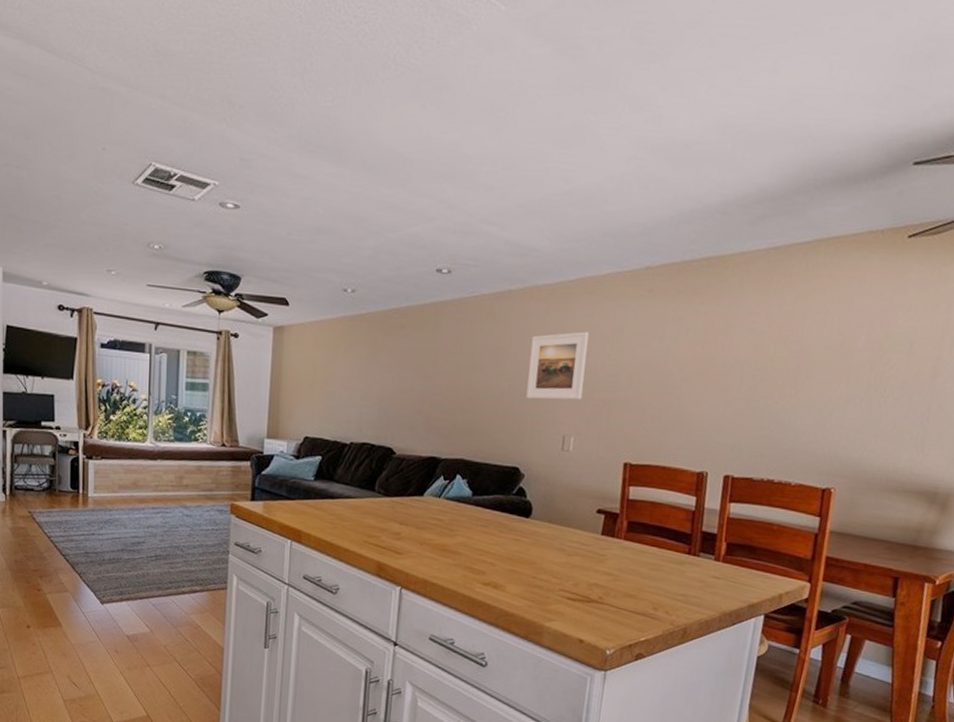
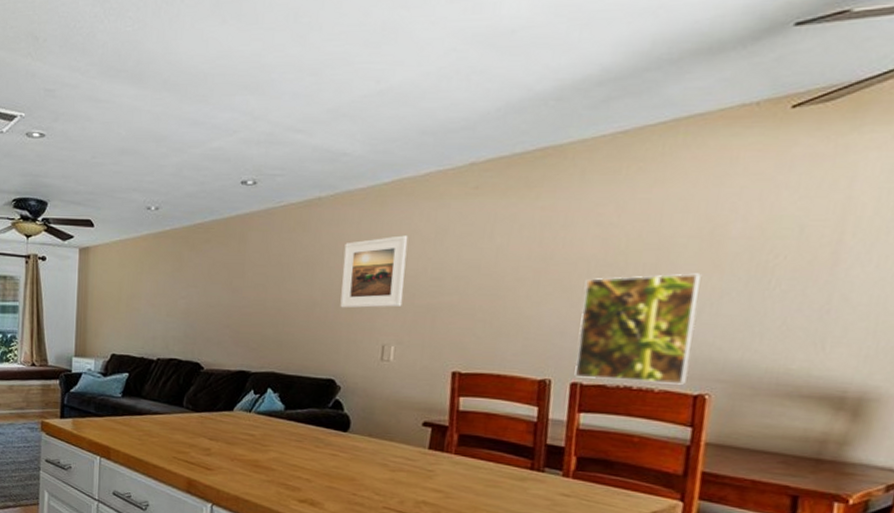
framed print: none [727,380,832,479] -> present [574,273,701,385]

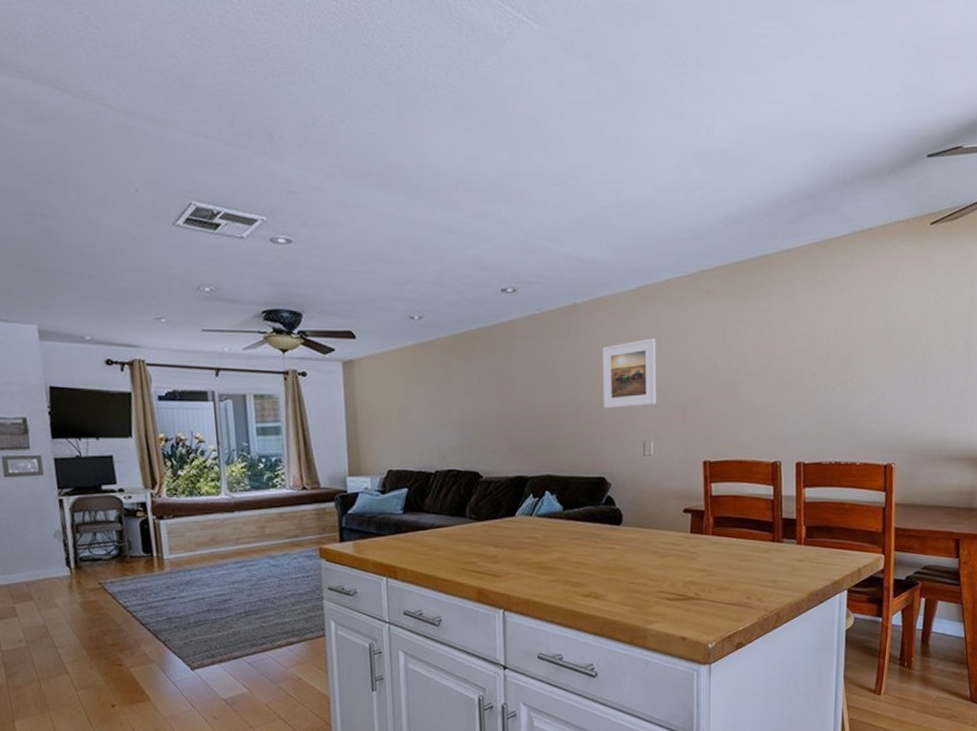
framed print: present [574,273,701,385] -> none [797,363,881,458]

